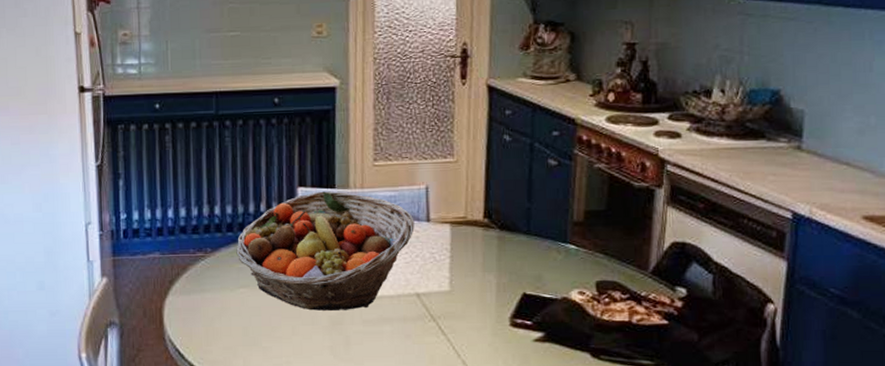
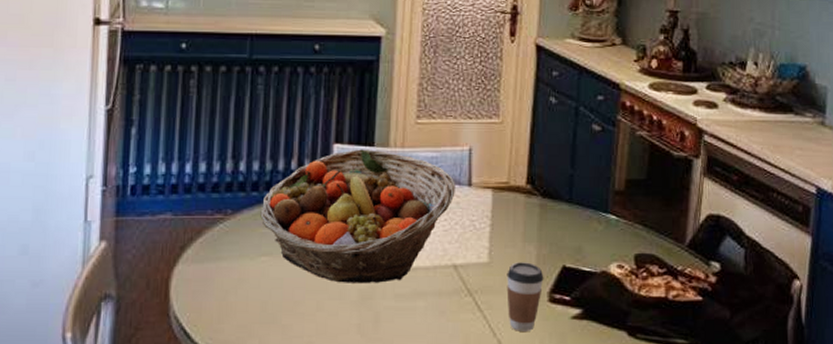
coffee cup: none [468,290,505,353] -> present [507,262,544,331]

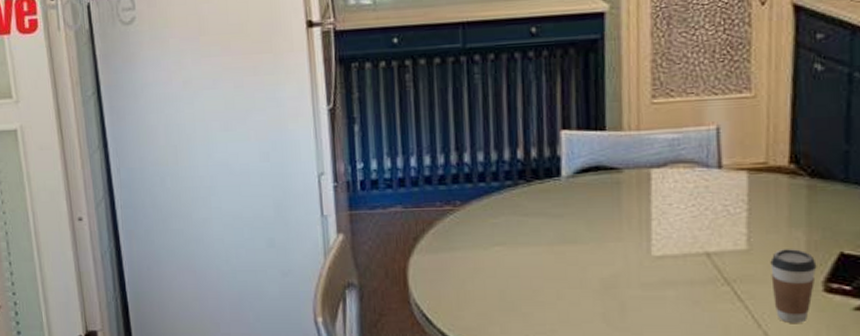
fruit basket: present [260,149,455,283] -> none [490,134,703,272]

